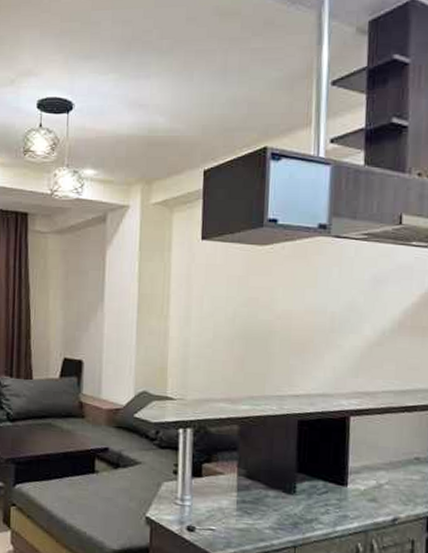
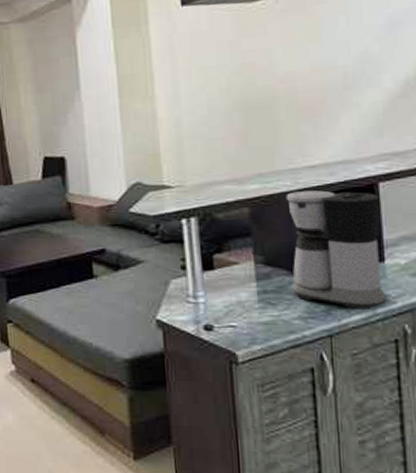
coffee maker: none [267,416,350,527] -> present [285,190,387,310]

